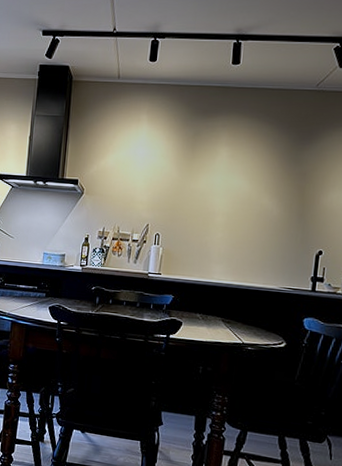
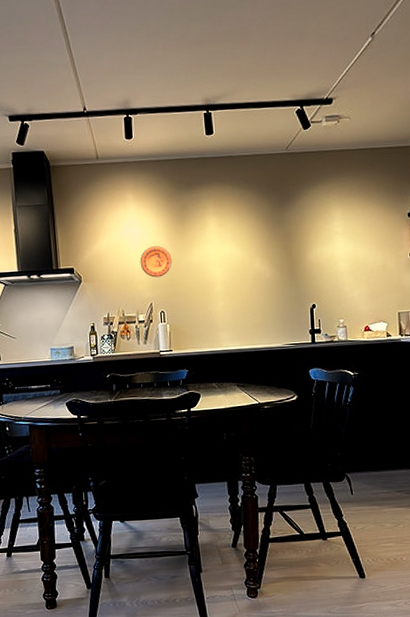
decorative plate: none [143,169,176,200] -> present [140,246,172,278]

